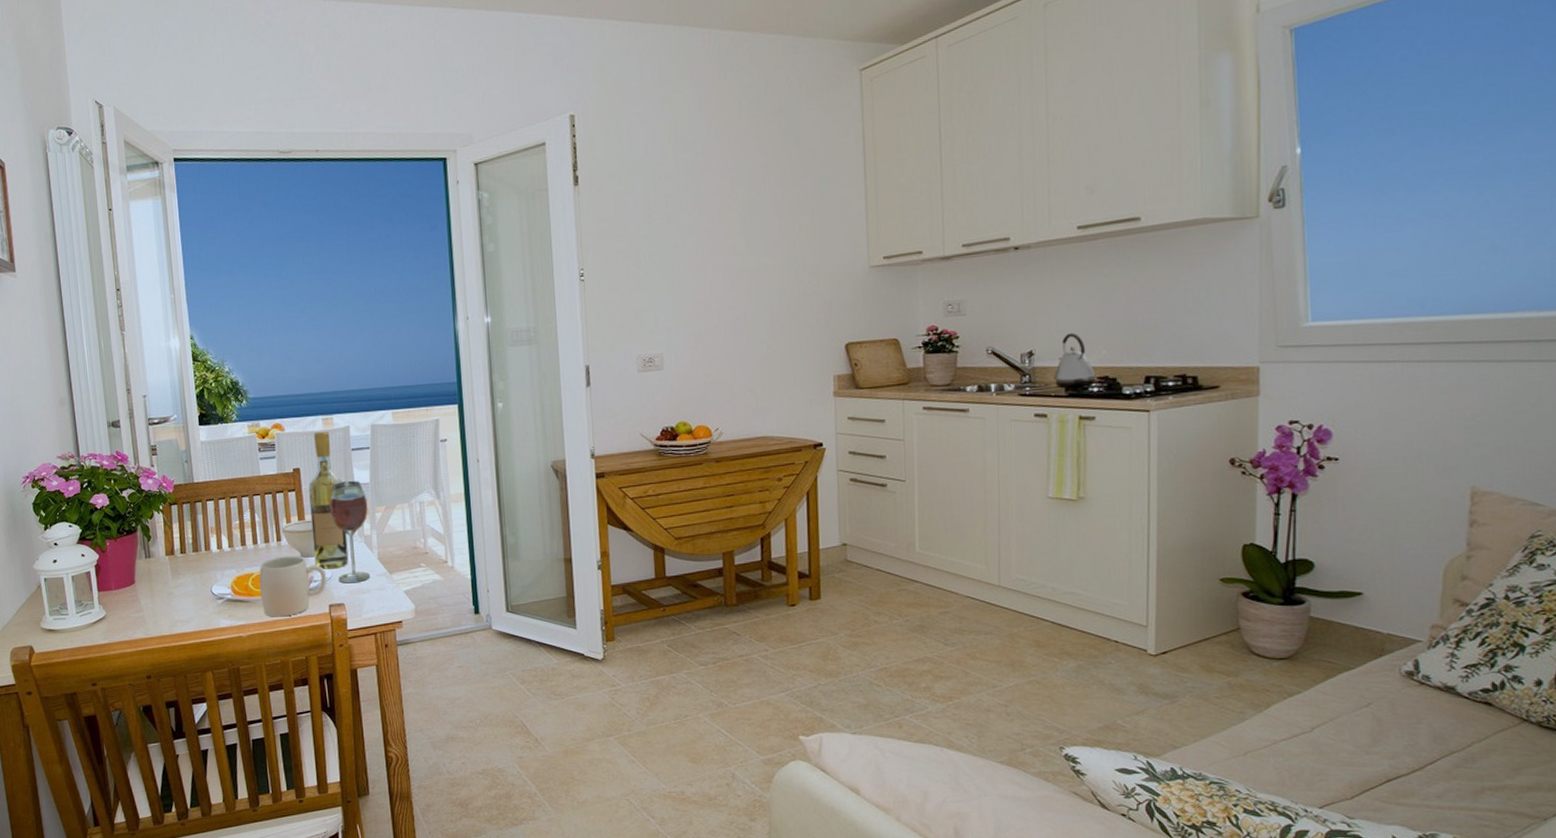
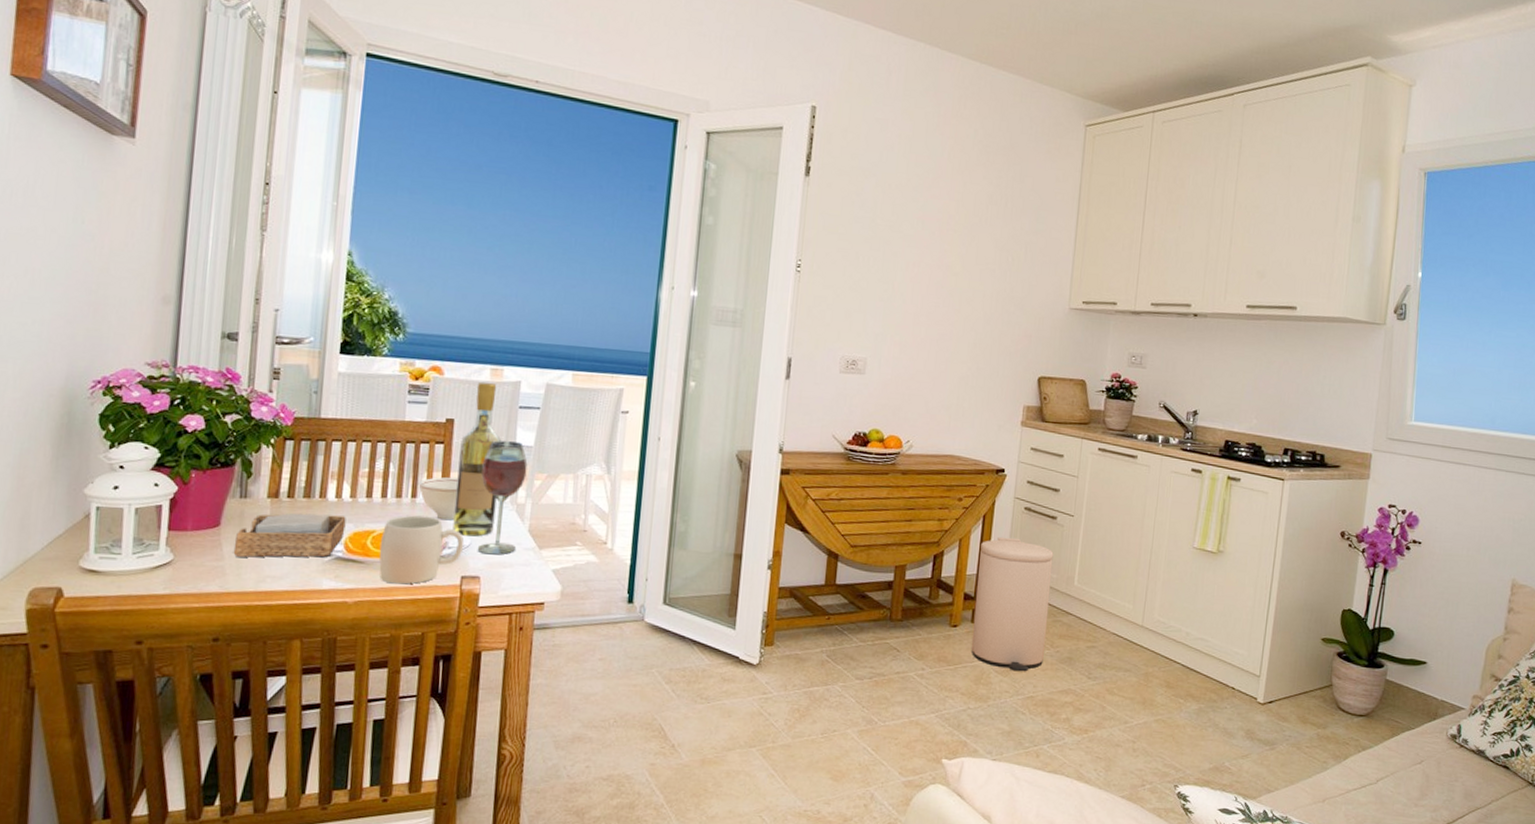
napkin holder: none [148,564,230,607] -> present [233,513,346,558]
pedal bin: none [808,510,894,645] -> present [971,536,1054,672]
kettle: present [1053,332,1096,390] -> none [1211,399,1246,452]

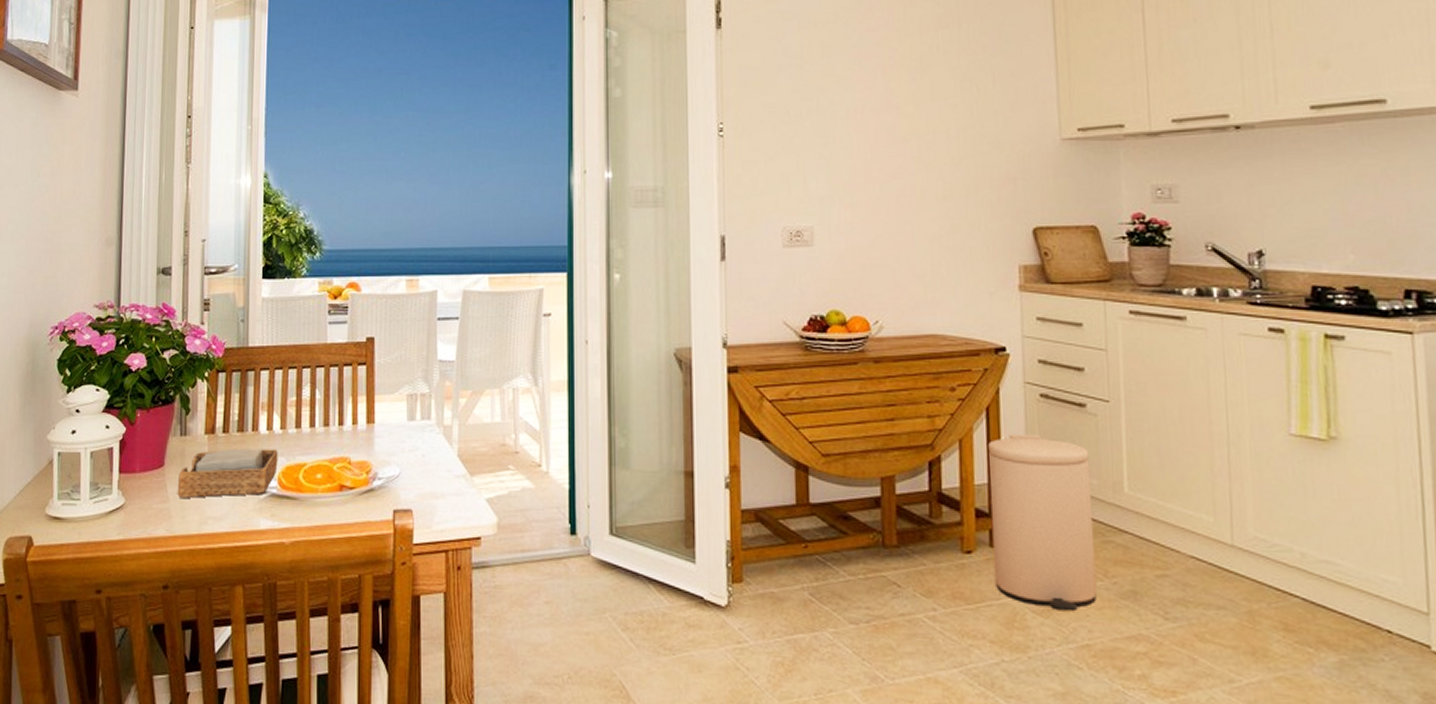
mug: present [379,515,465,585] -> none [311,445,394,522]
bowl: present [418,477,459,521] -> none [344,400,383,449]
bottle: present [452,382,502,537] -> none [381,294,423,465]
wineglass: present [477,440,528,555] -> none [405,357,451,485]

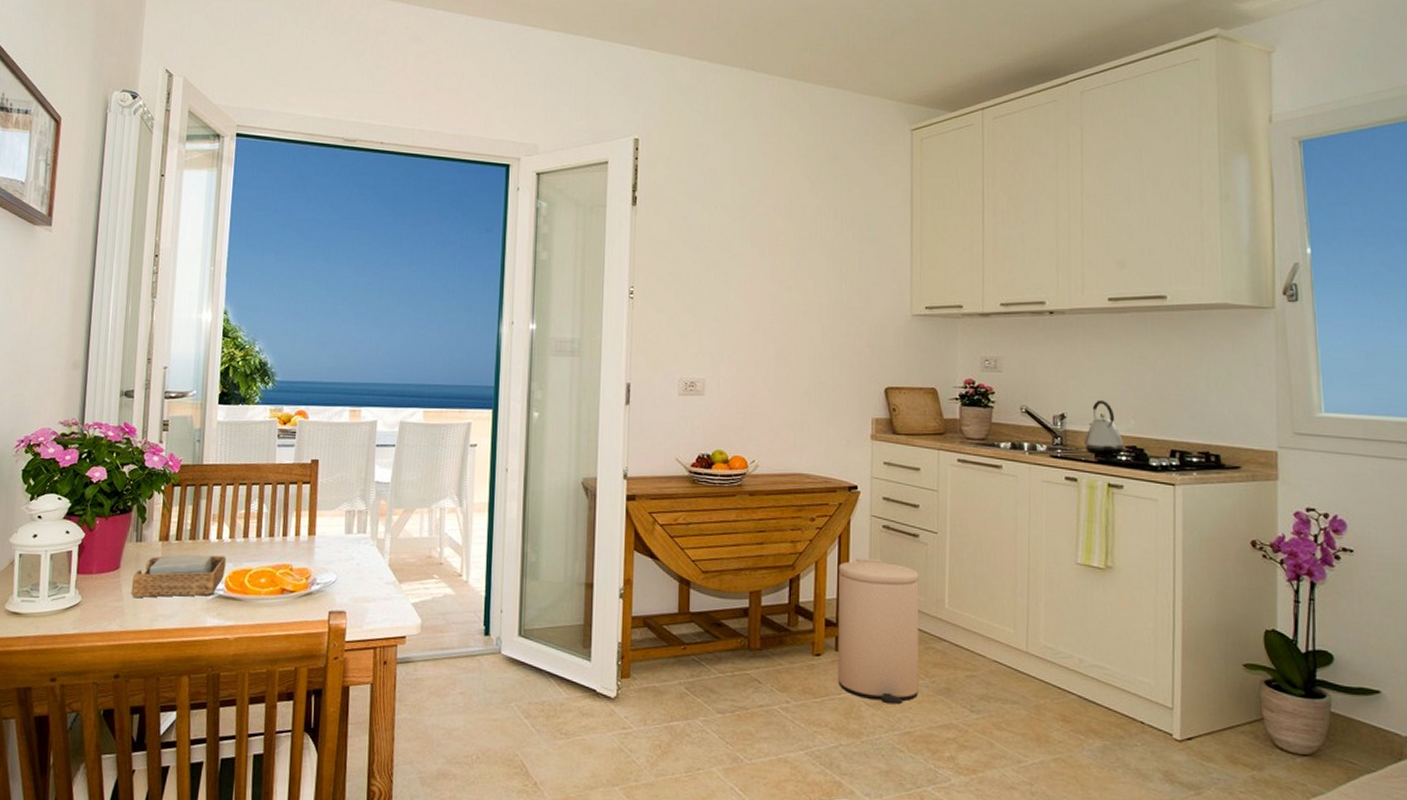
kettle: none [1290,231,1344,300] -> present [1084,400,1125,456]

